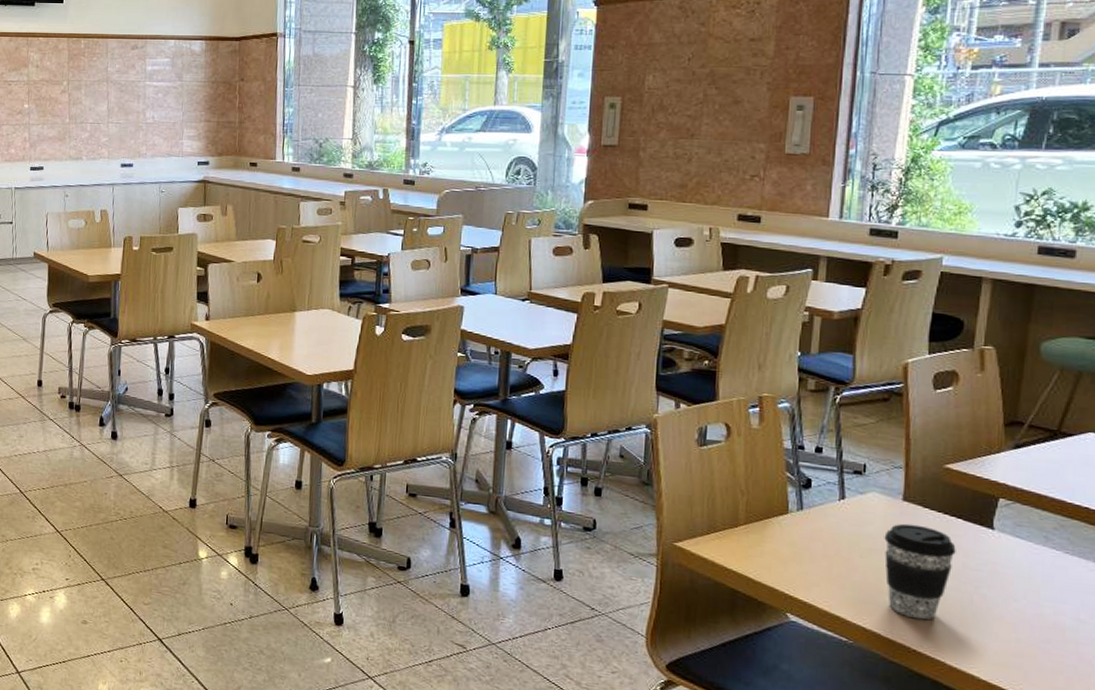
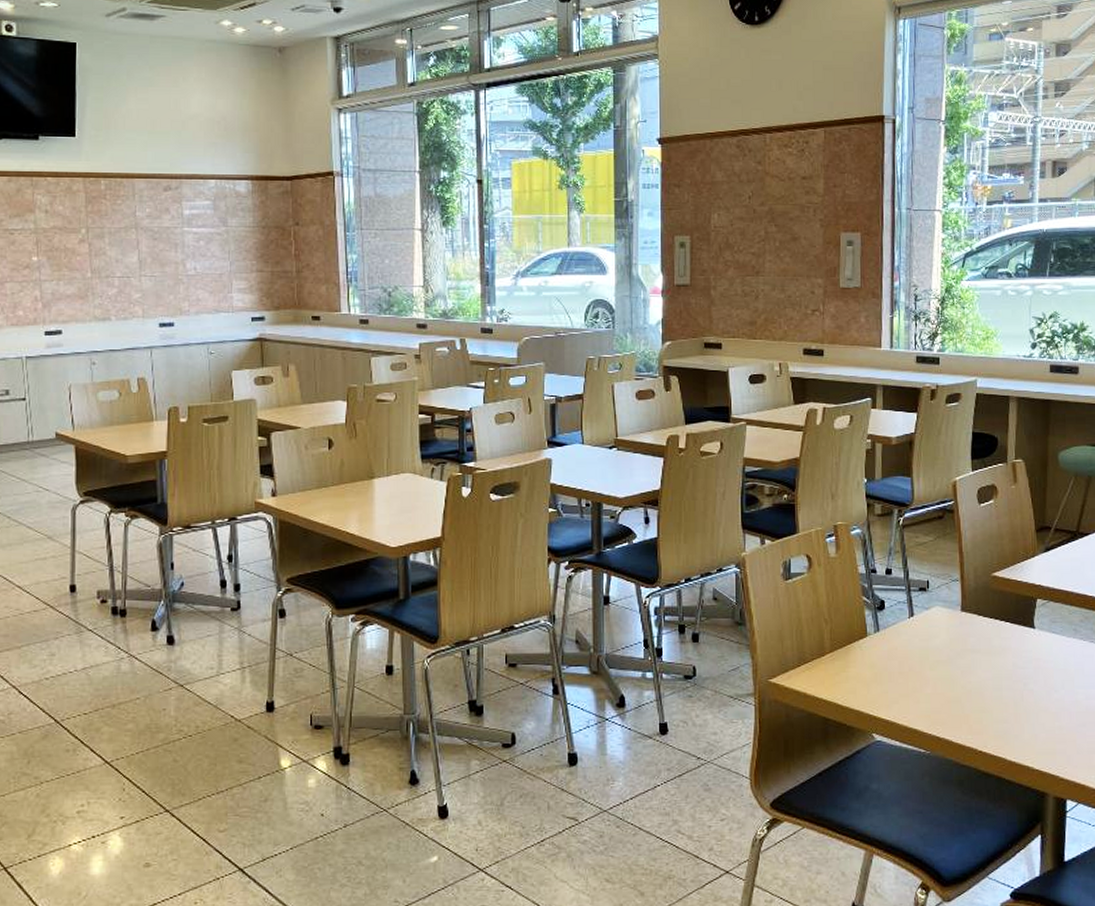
coffee cup: present [884,523,956,620] -> none [948,632,1007,722]

